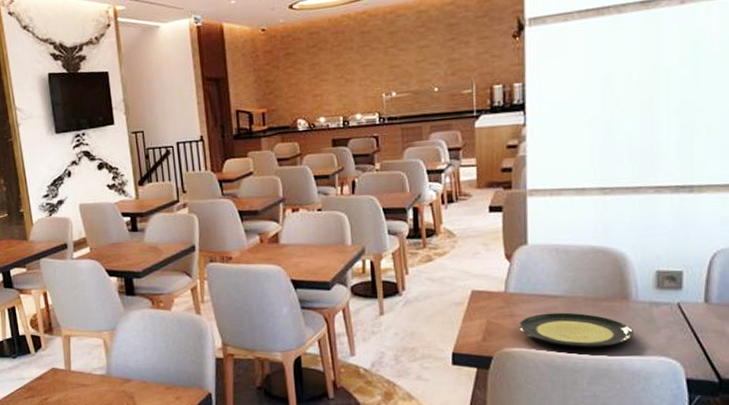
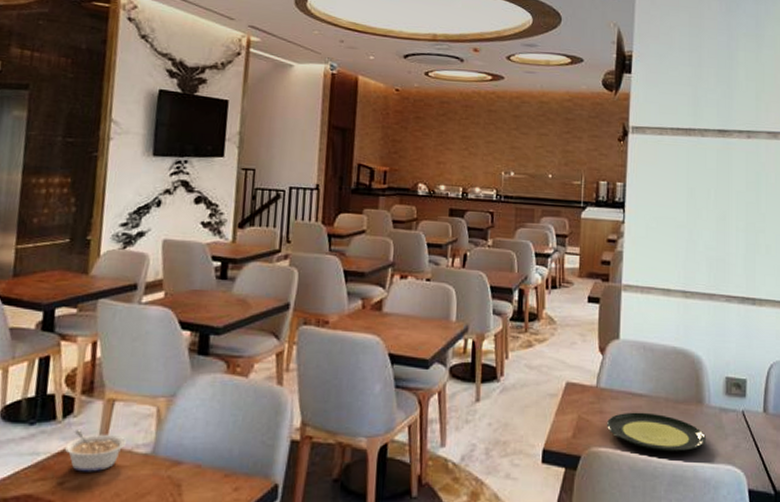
legume: none [41,360,86,390] -> present [64,430,126,472]

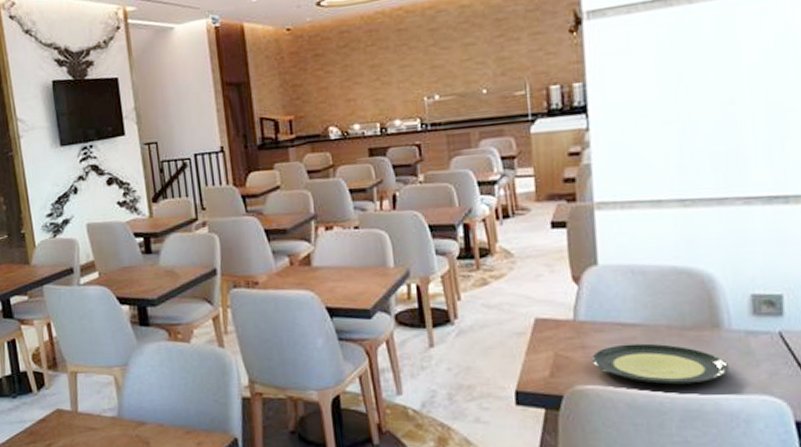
legume: present [64,430,126,472] -> none [44,400,94,435]

